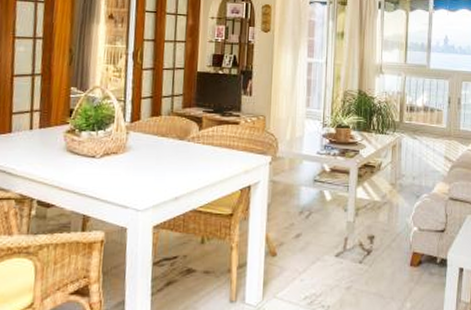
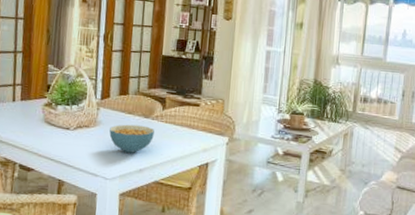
cereal bowl: none [140,148,191,180] -> present [109,124,154,153]

